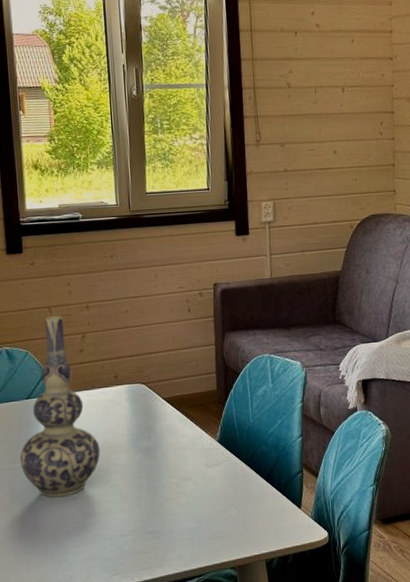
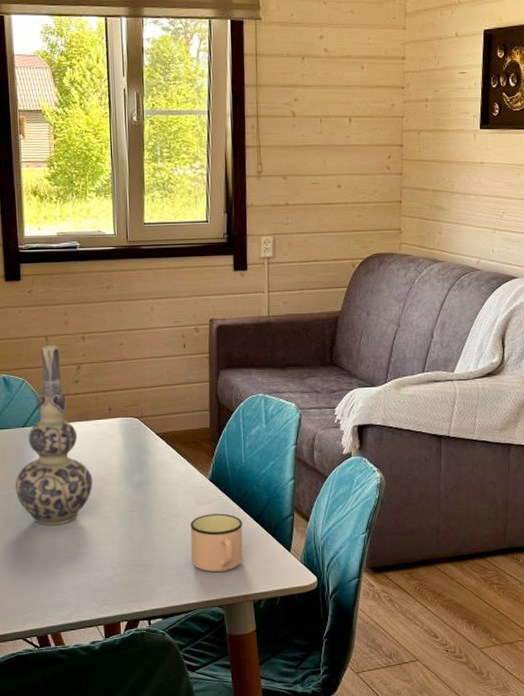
mug: none [200,474,254,535] -> present [190,513,243,573]

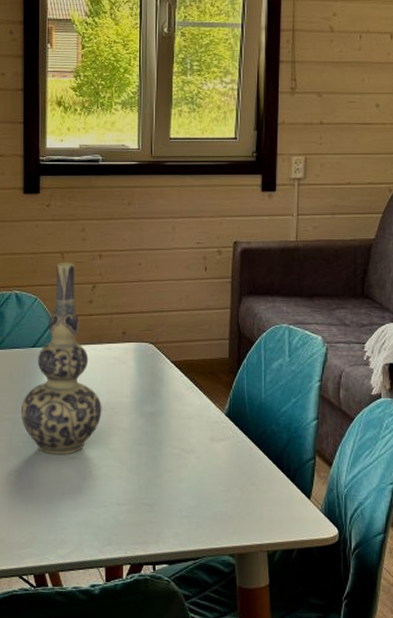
mug: present [190,513,243,573] -> none [203,452,260,518]

